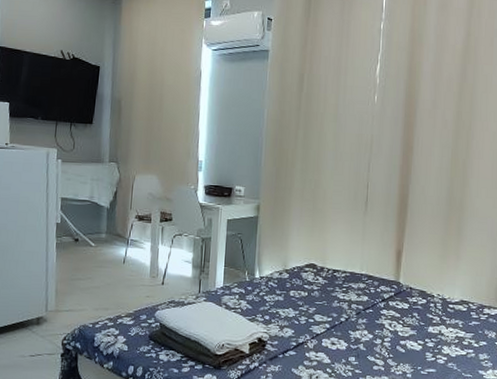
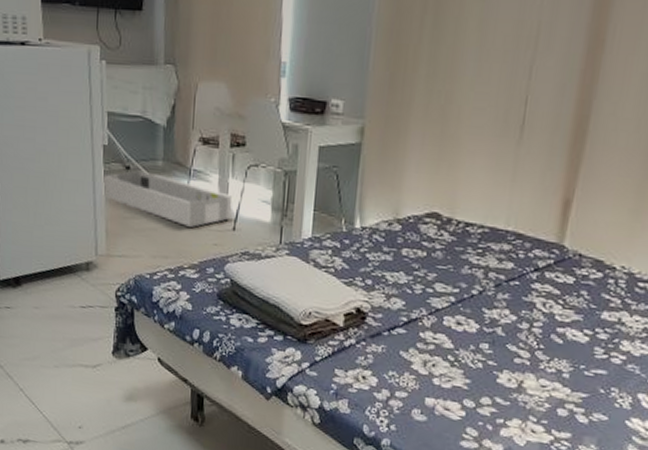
architectural model: none [55,241,162,284] -> present [103,170,233,227]

